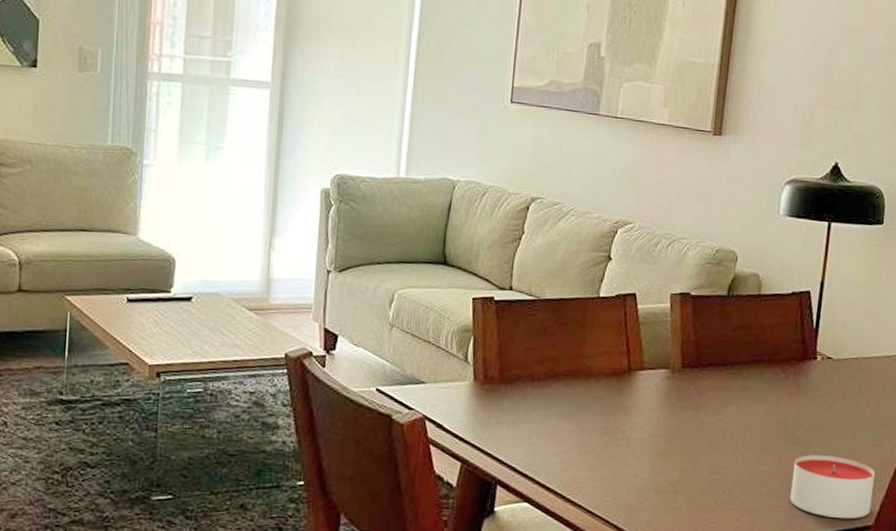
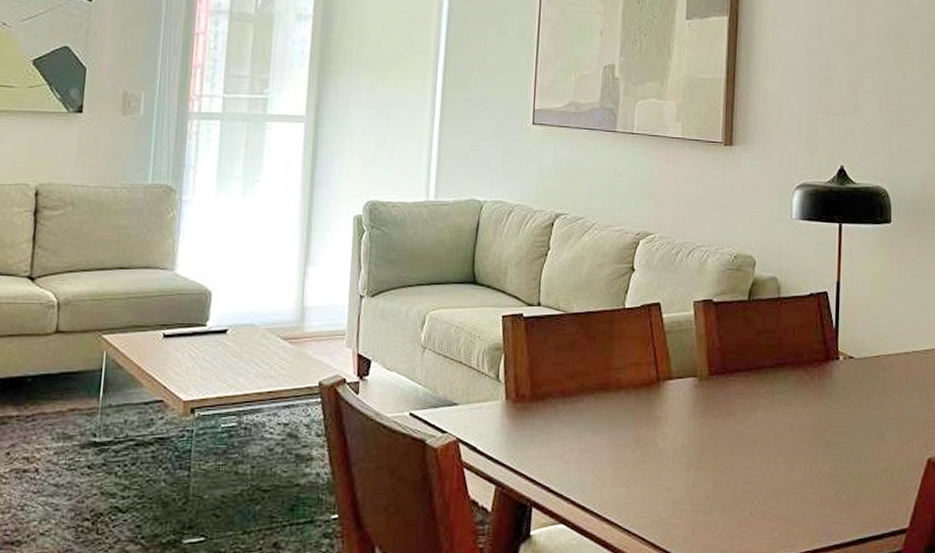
candle: present [790,455,875,519] -> none [824,457,906,523]

